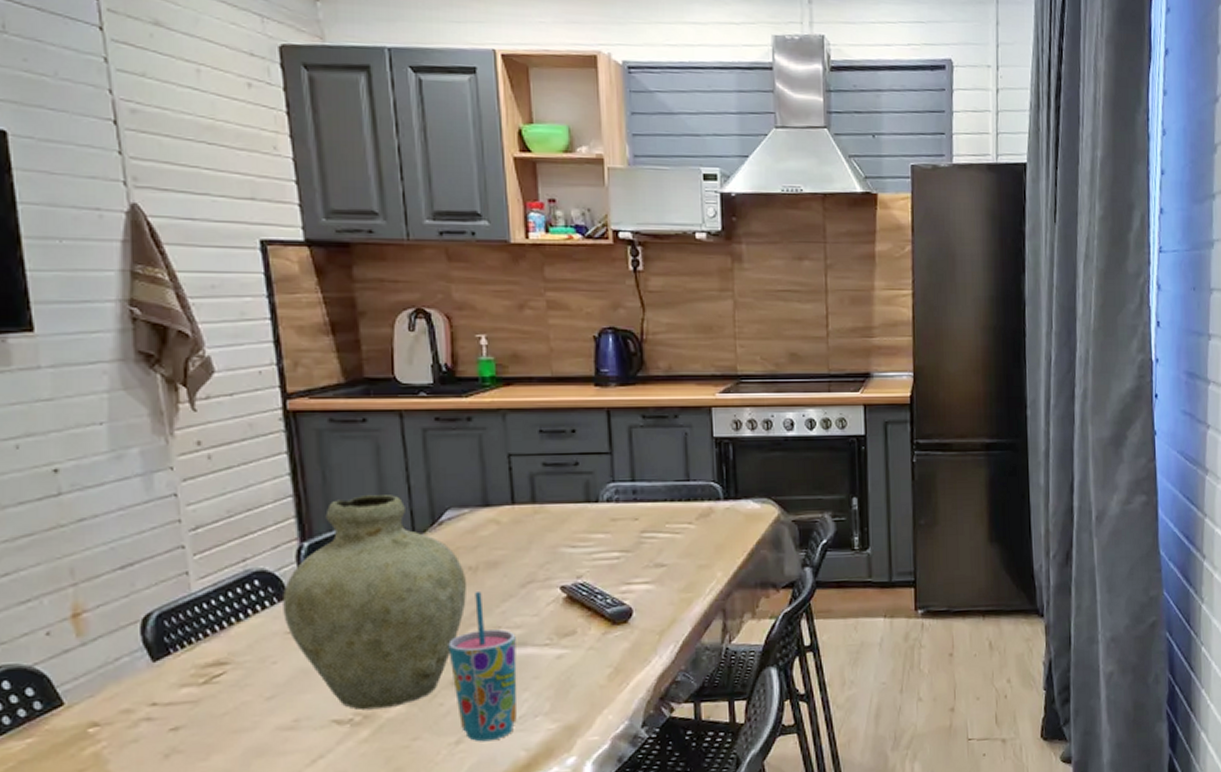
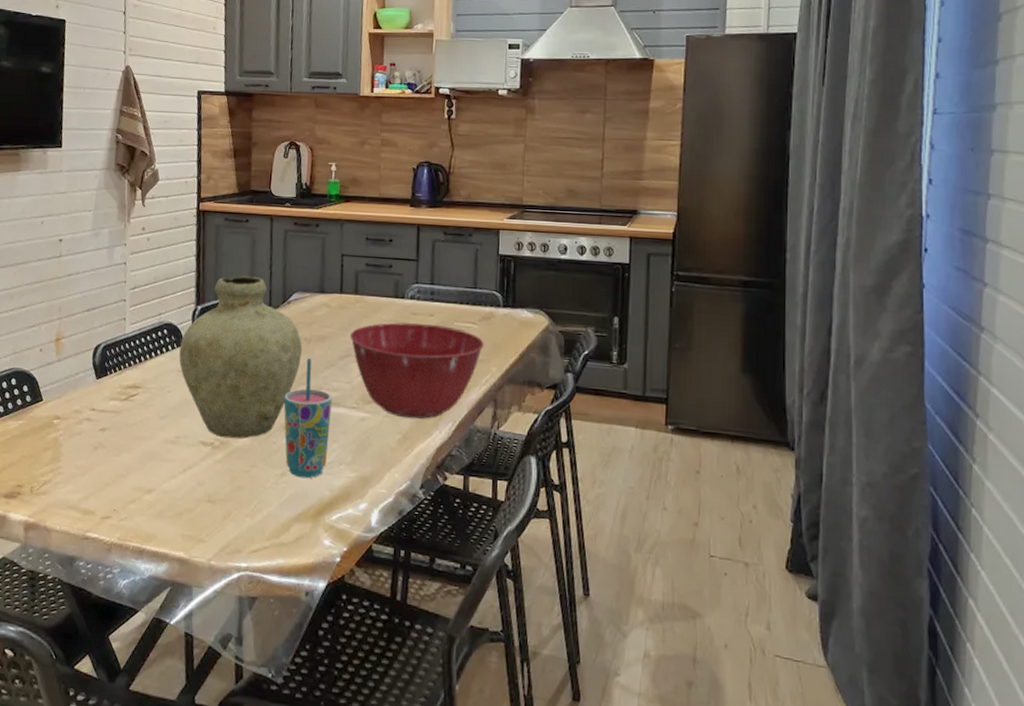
mixing bowl: none [530,530,705,648] -> present [349,322,484,419]

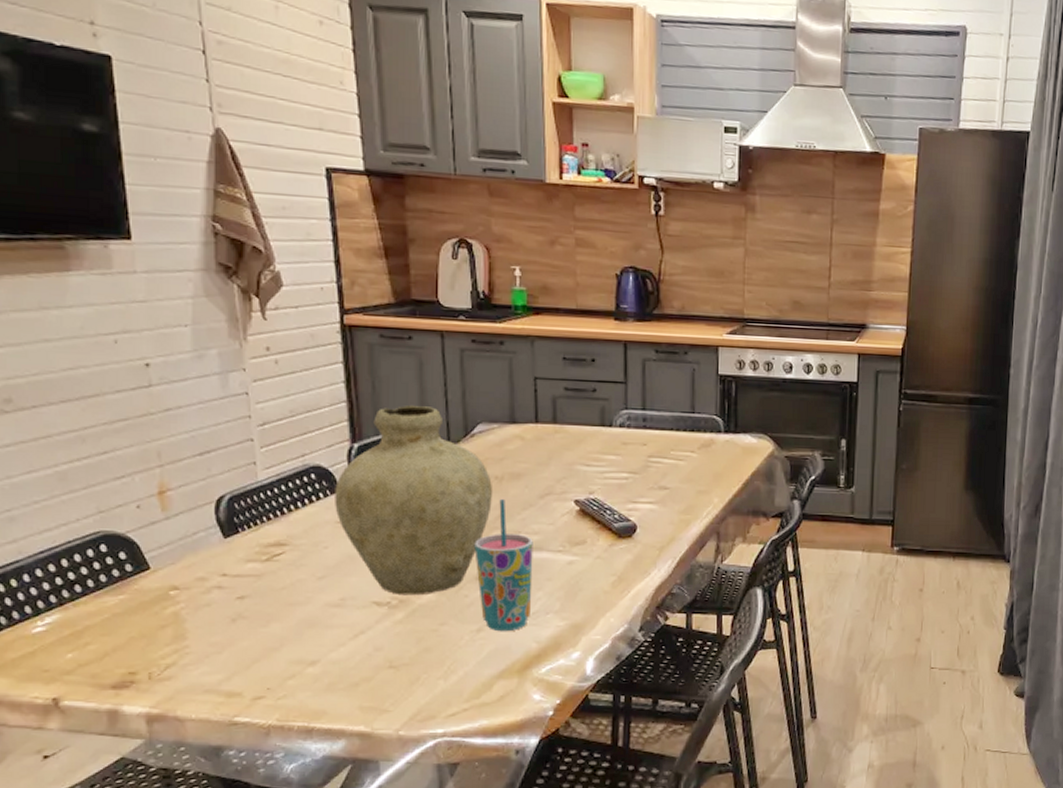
mixing bowl: present [349,322,484,419] -> none [549,454,704,559]

